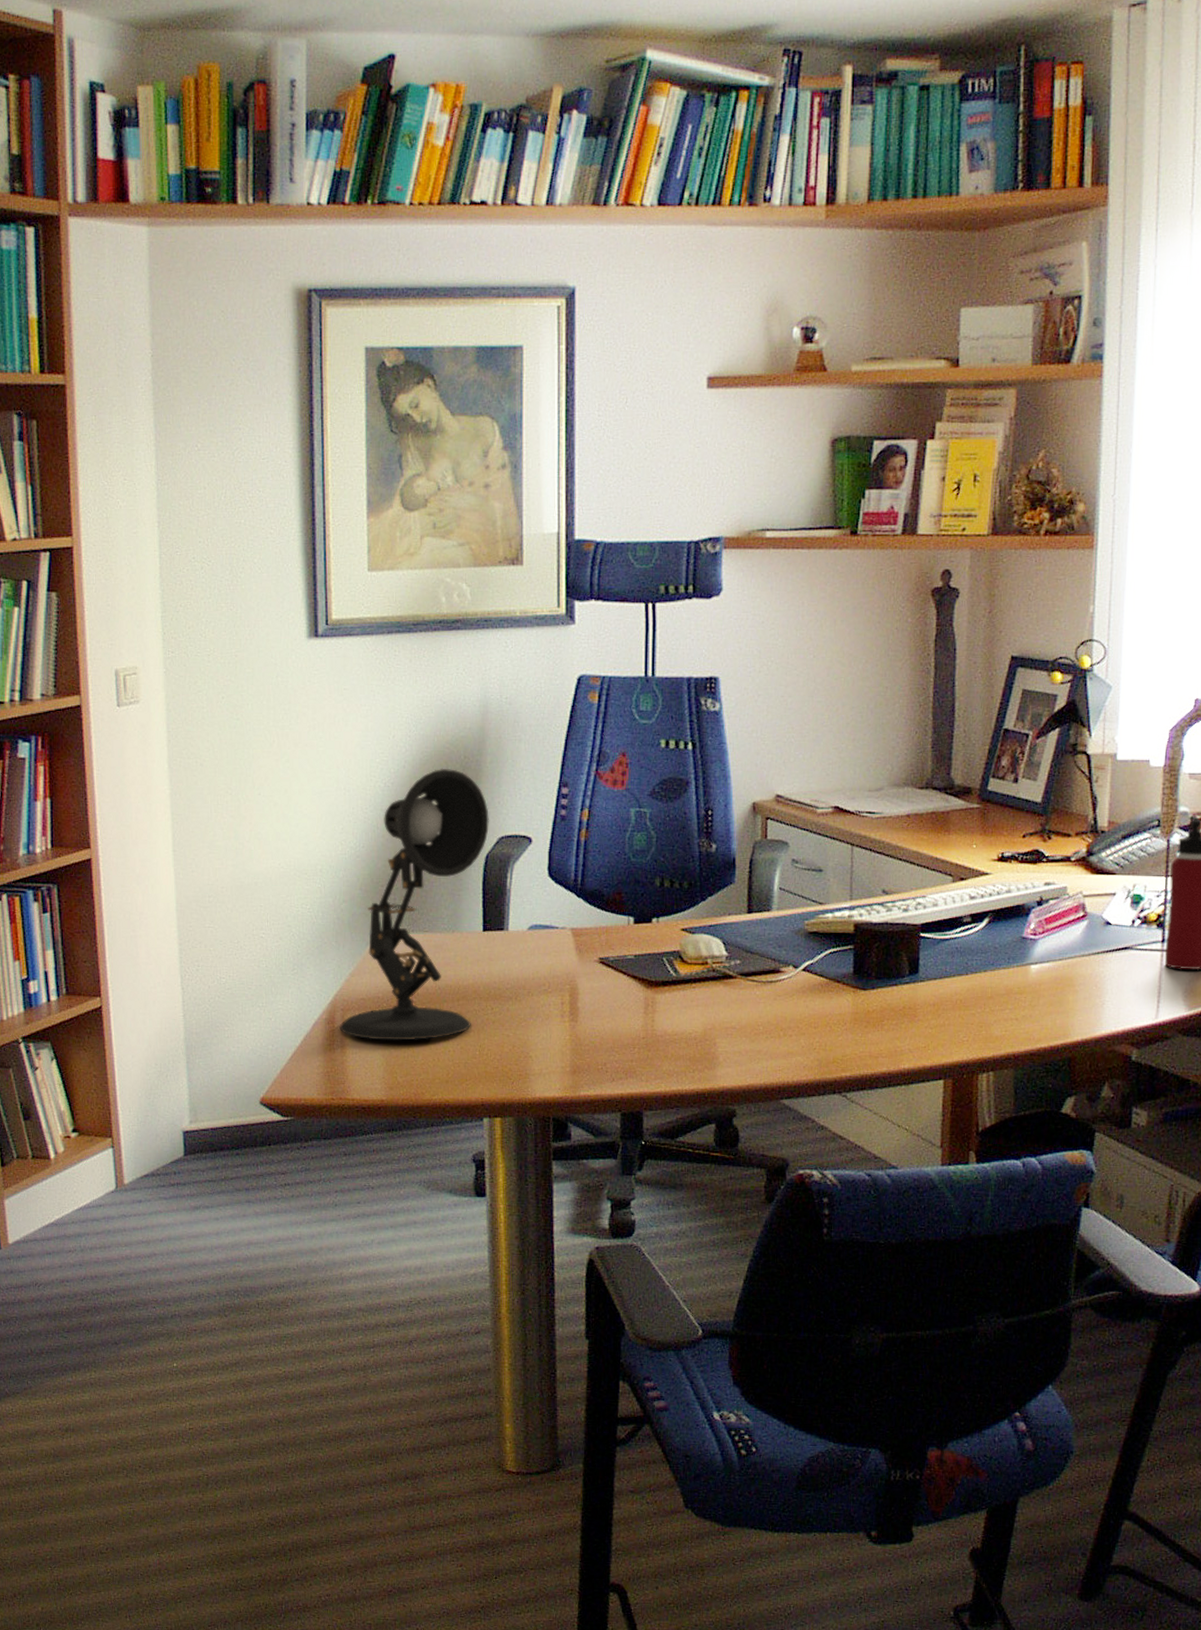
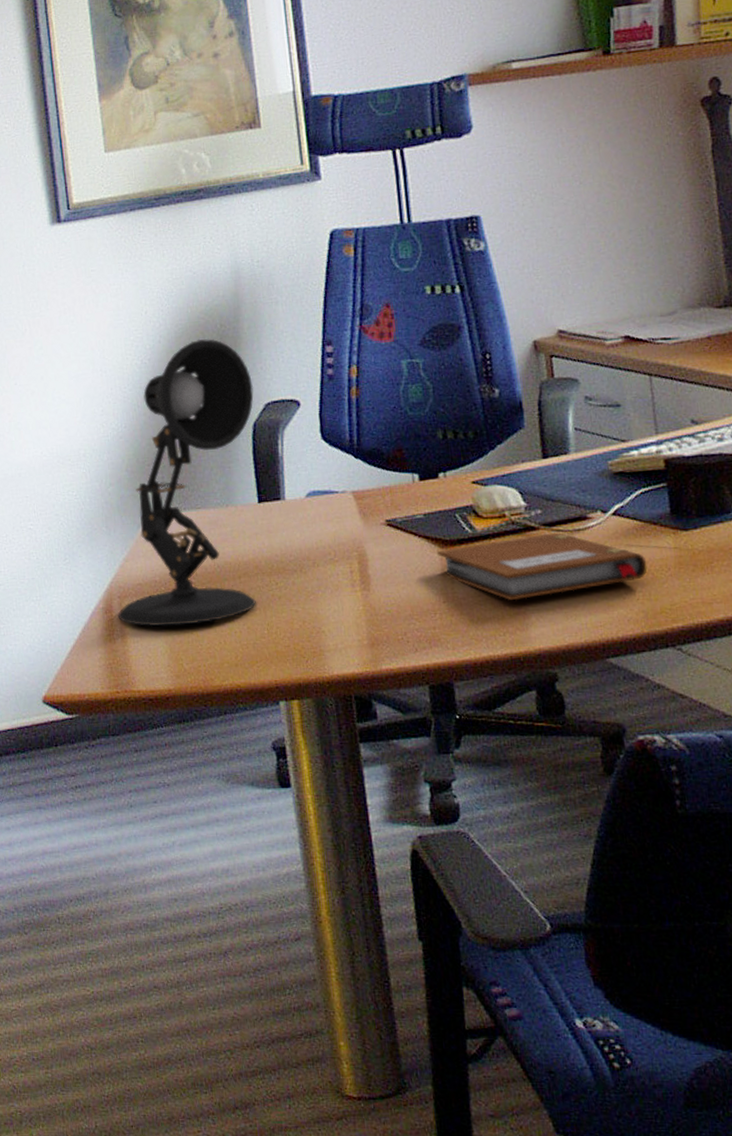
notebook: none [642,982,827,1042] -> present [436,532,647,601]

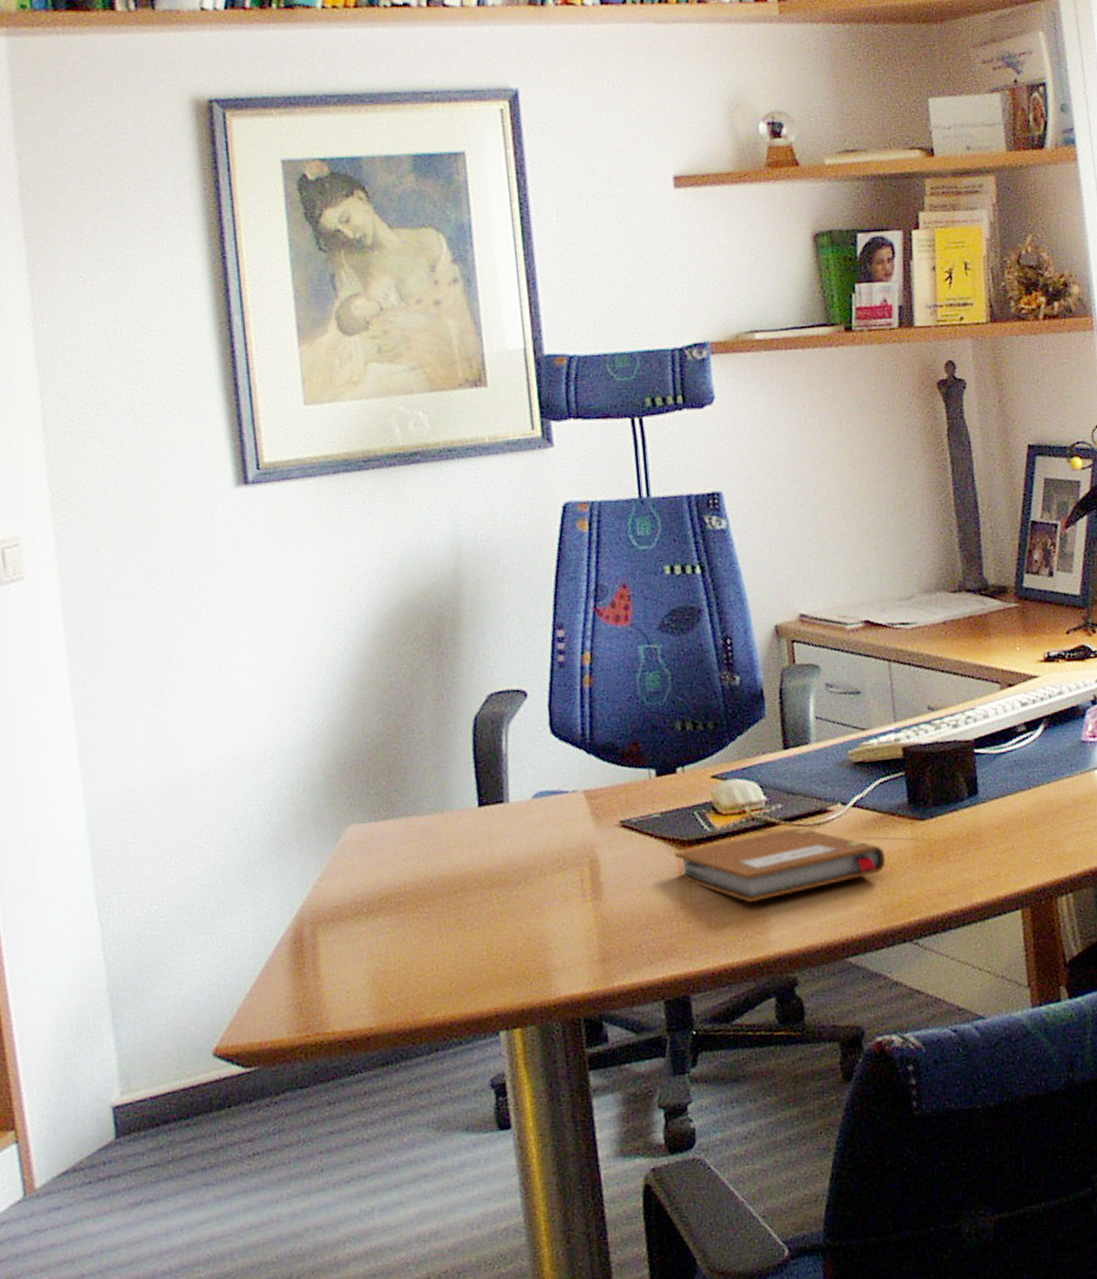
desk lamp: present [118,339,256,627] -> none [309,621,475,956]

